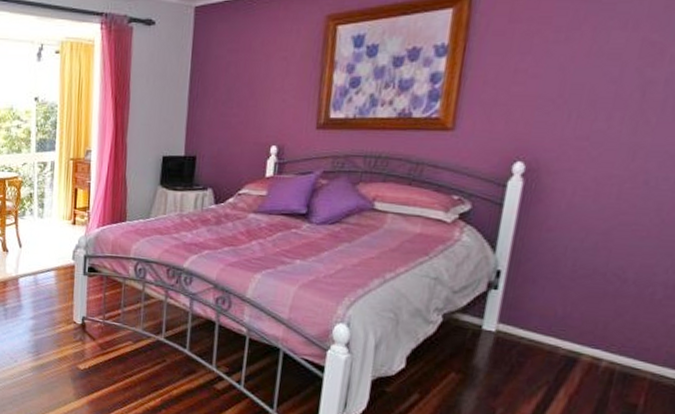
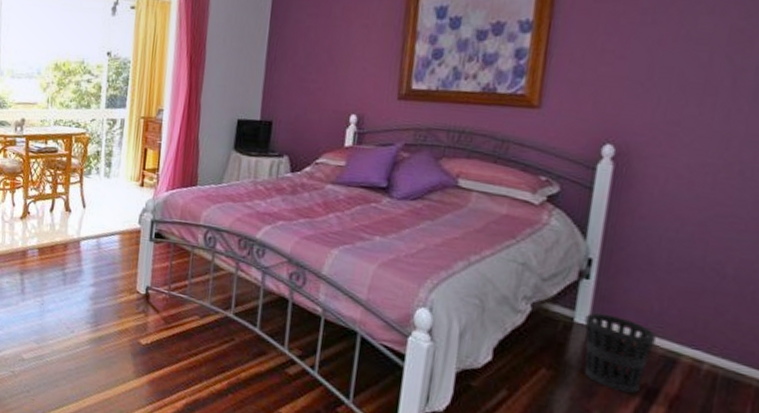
wastebasket: none [490,320,559,391] -> present [584,313,656,393]

